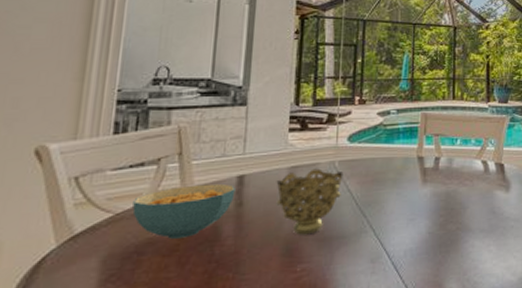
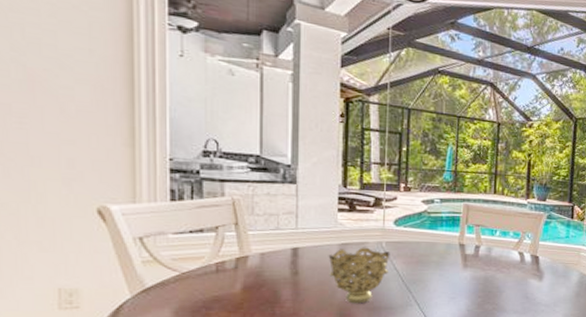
cereal bowl: present [132,183,236,239] -> none [197,253,291,298]

